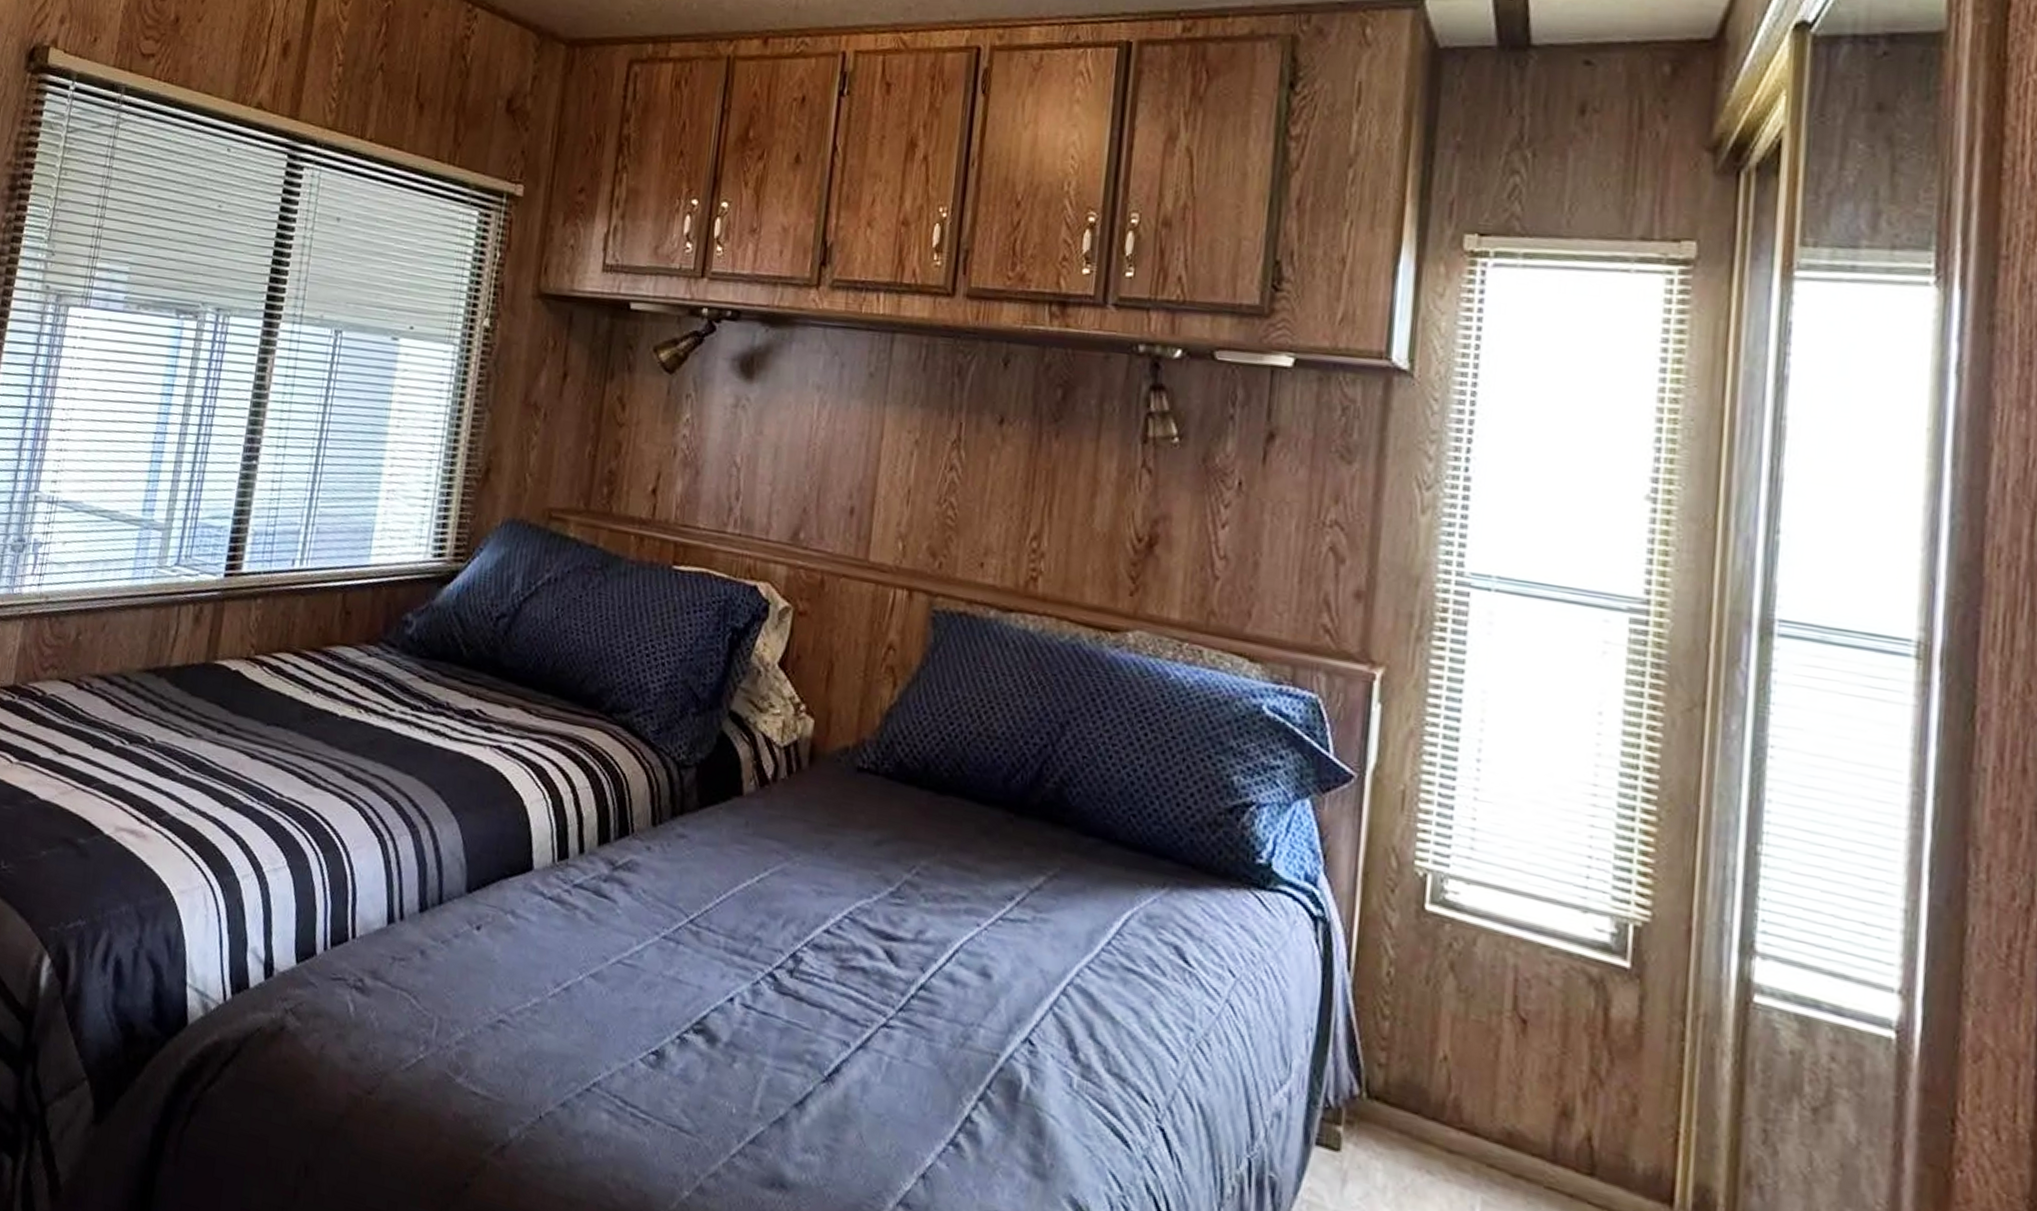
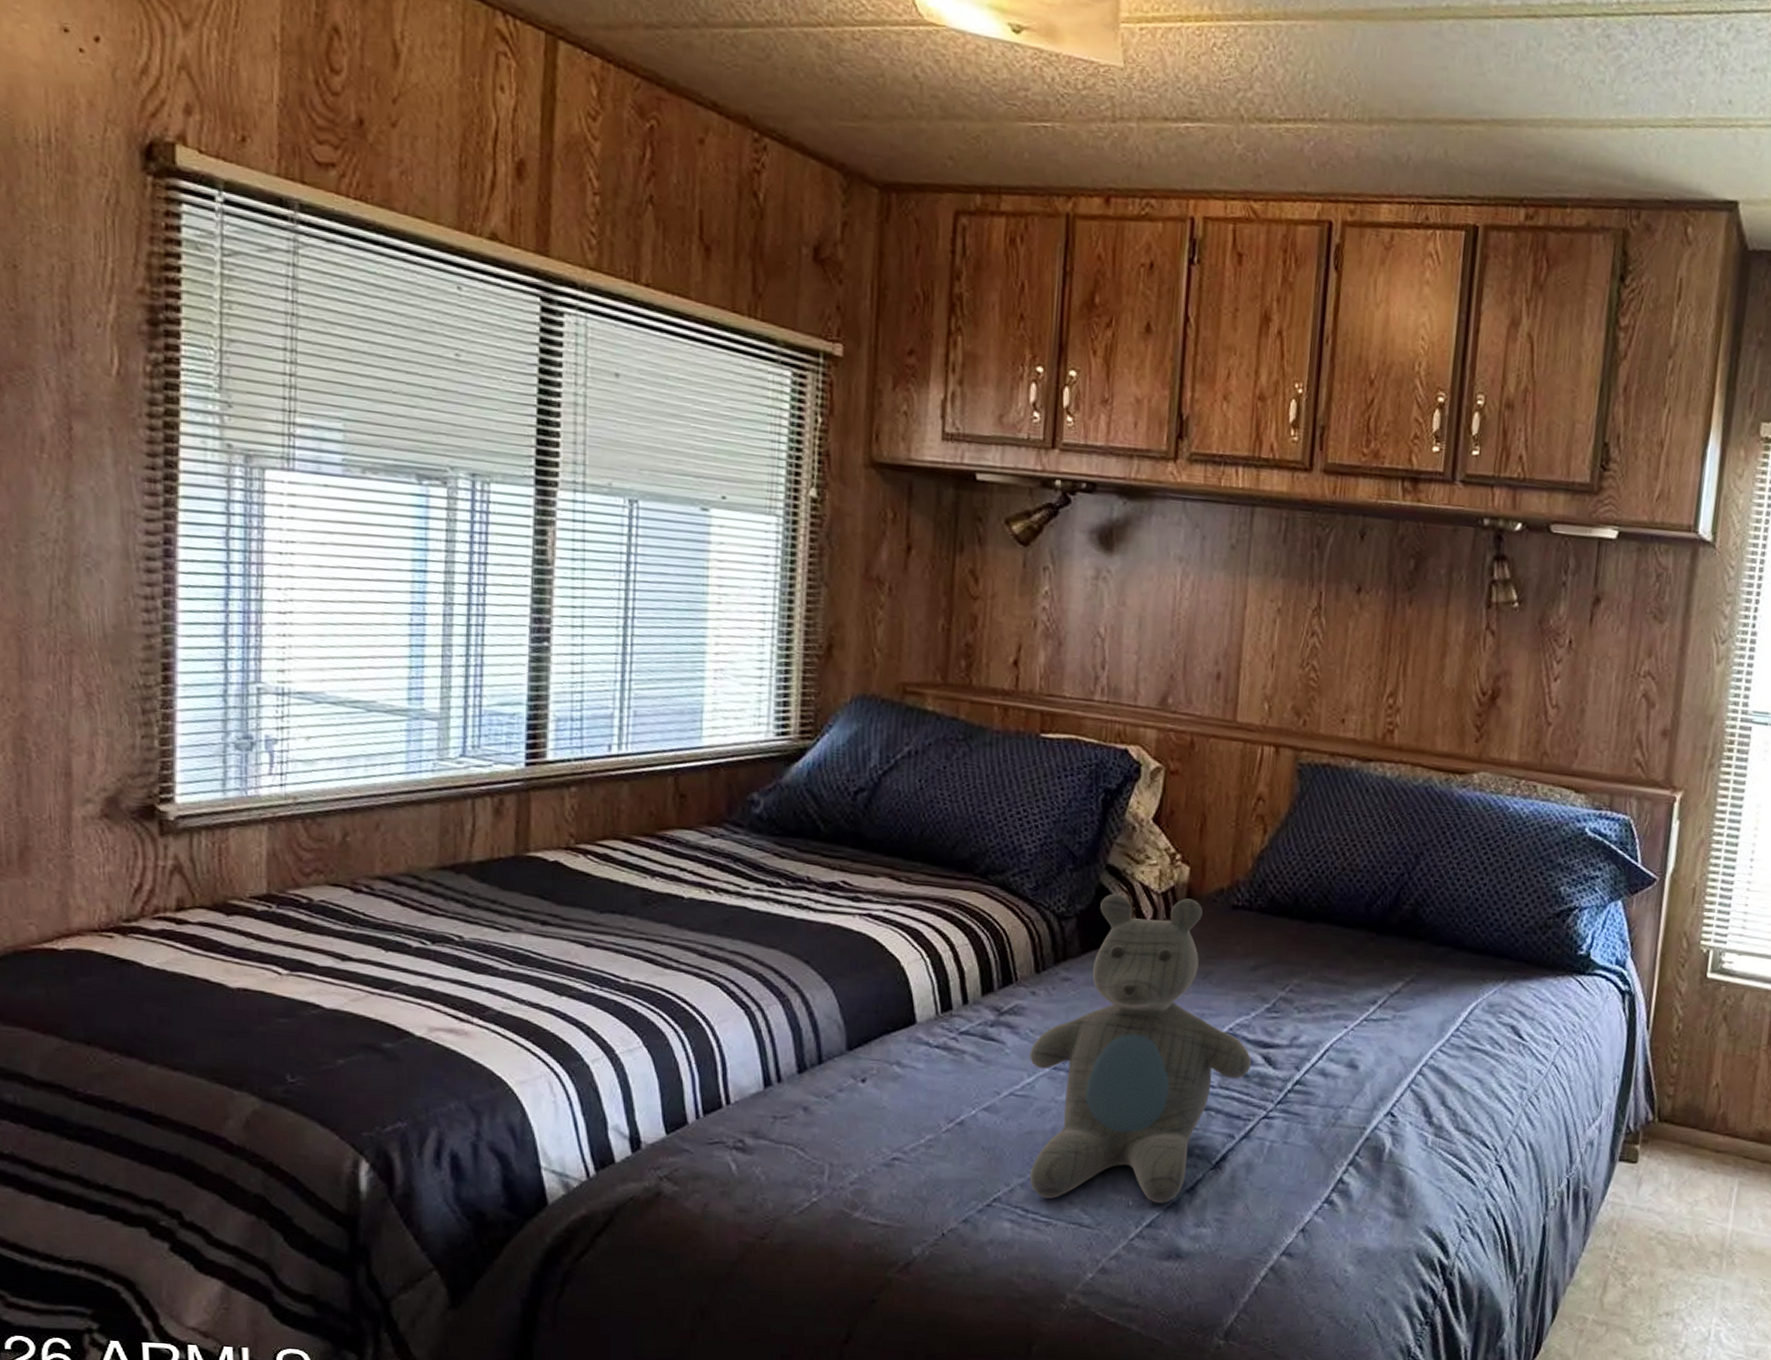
teddy bear: none [631,743,872,1116] -> present [1029,893,1252,1203]

